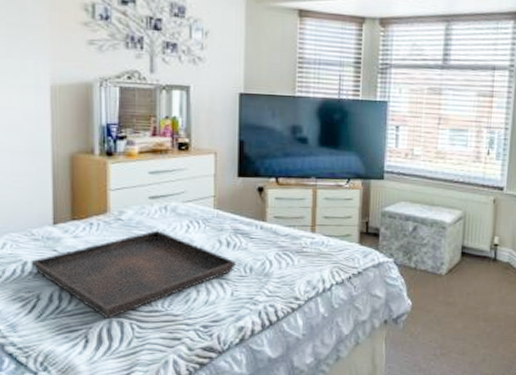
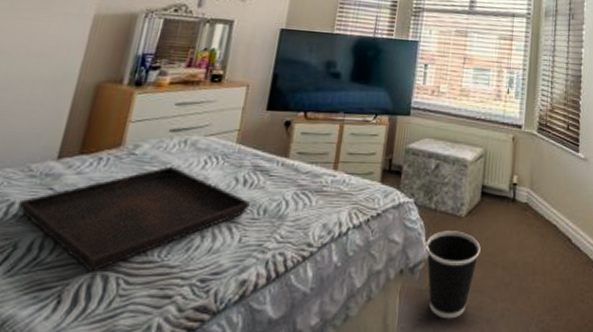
wastebasket: none [408,287,462,361] -> present [426,231,481,319]

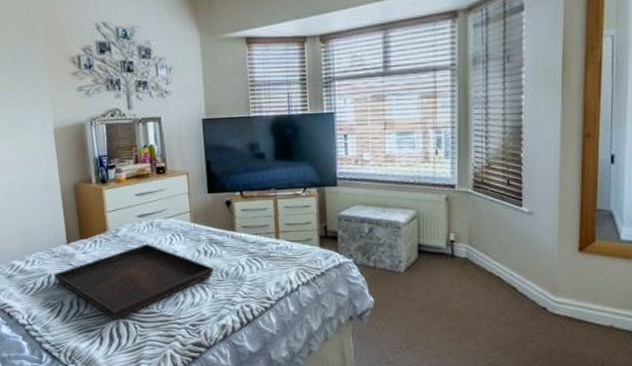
wastebasket: present [426,231,481,319] -> none [370,284,423,354]

